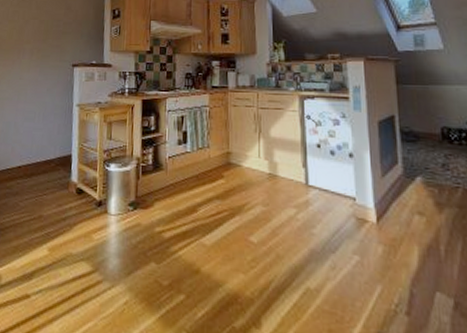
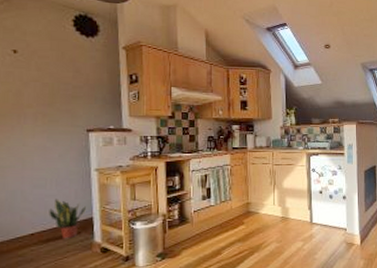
potted plant: none [34,133,66,175] -> present [49,199,86,239]

